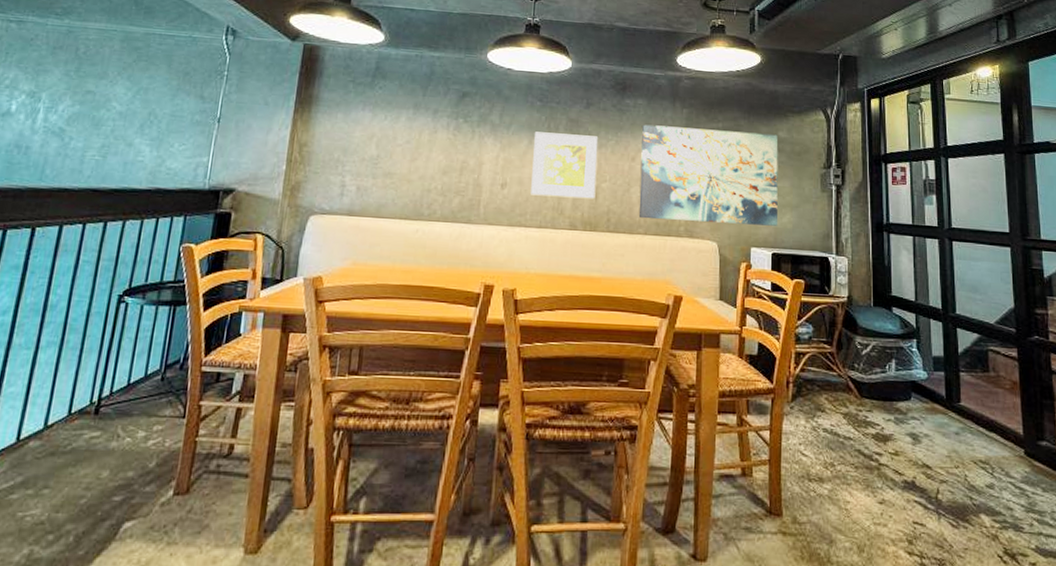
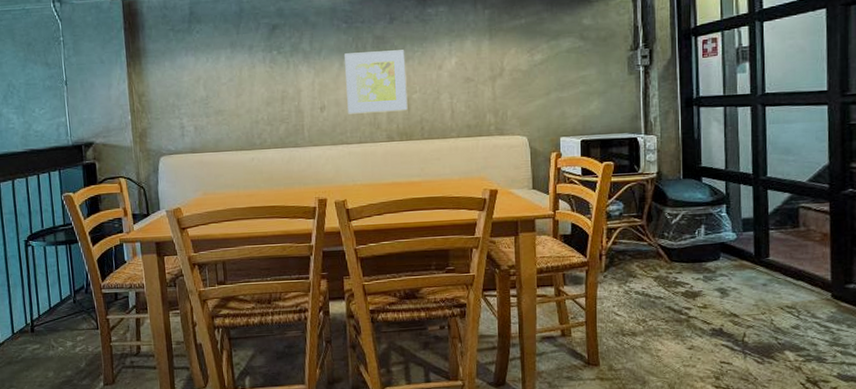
wall art: present [638,124,778,226] -> none [446,23,586,123]

